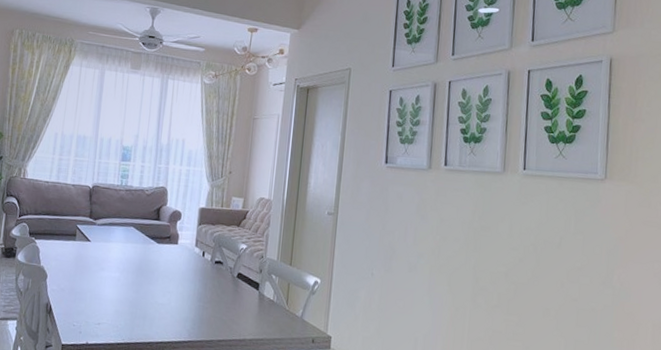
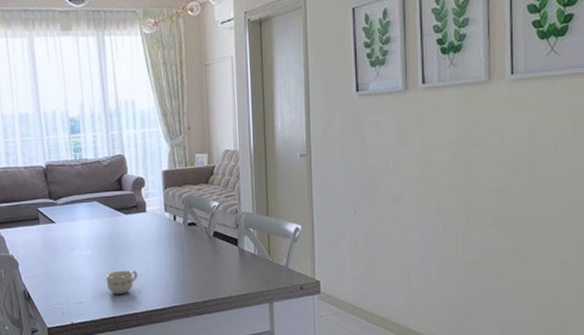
cup: none [128,297,160,321] -> present [105,270,138,294]

